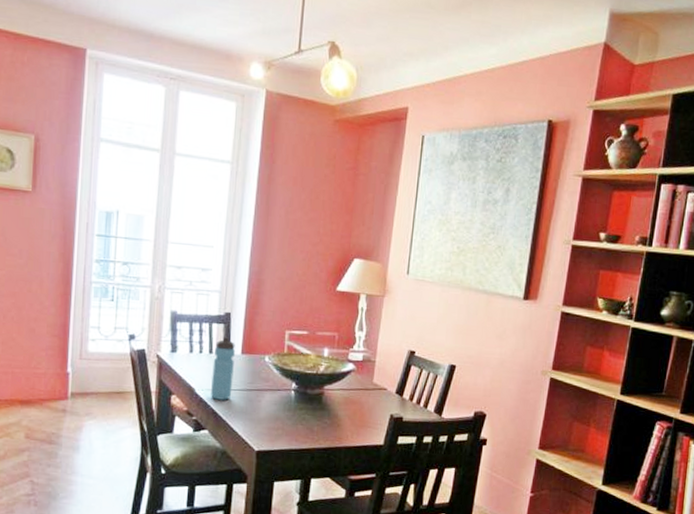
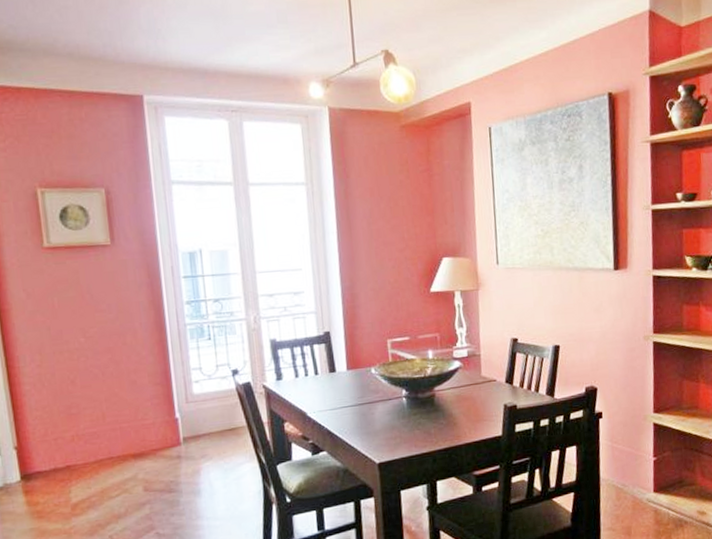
water bottle: present [211,337,235,400] -> none [320,356,344,420]

